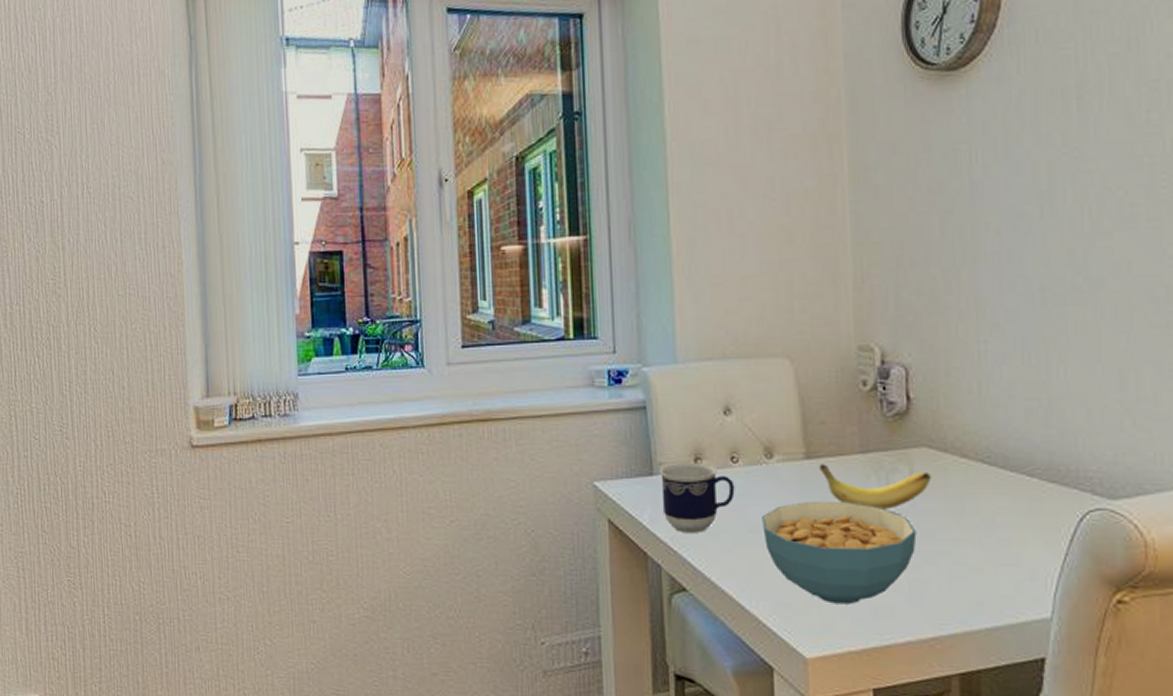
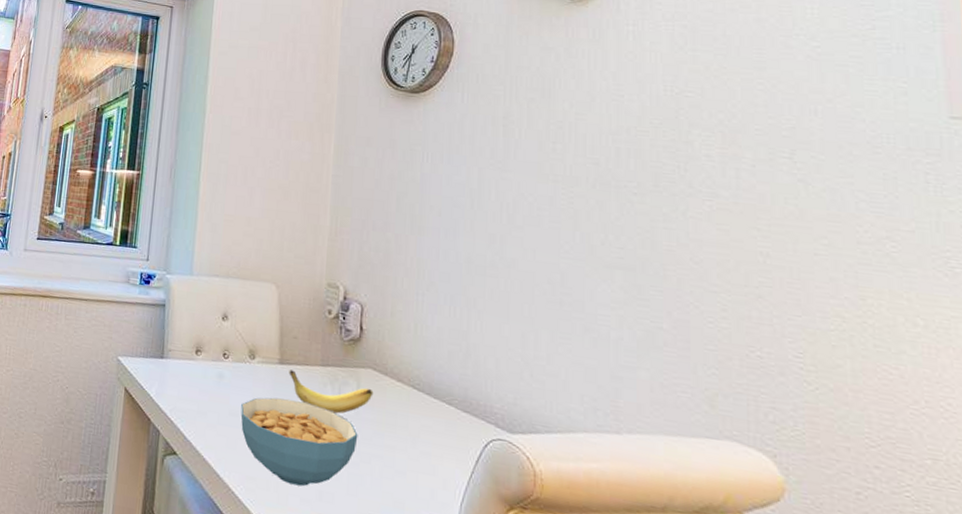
cup: present [660,462,735,534] -> none [167,351,224,410]

